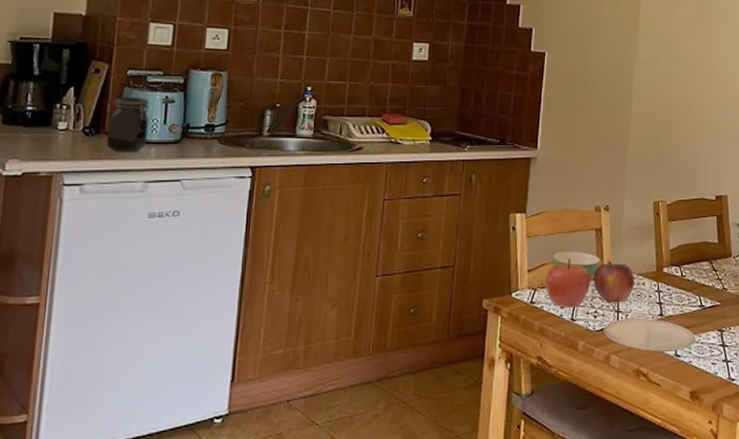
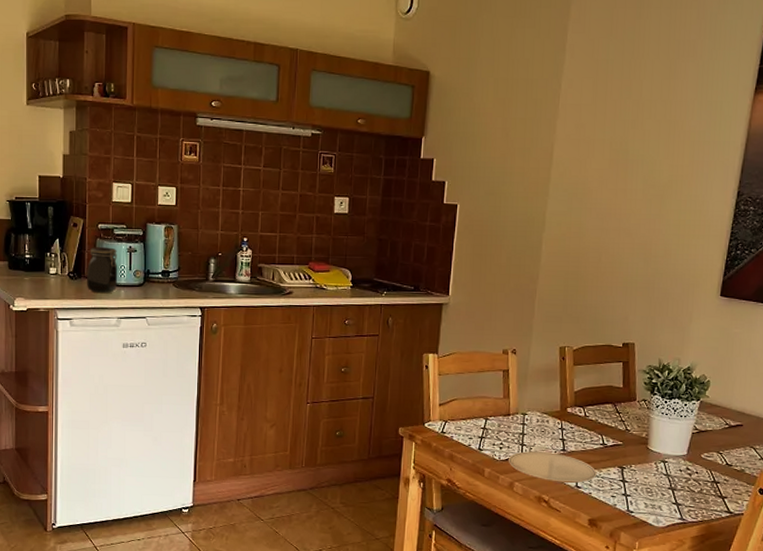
fruit: present [546,259,590,308] -> none [455,396,497,439]
bowl: present [550,251,602,278] -> none [460,388,508,414]
fruit: present [593,261,635,303] -> none [500,399,540,438]

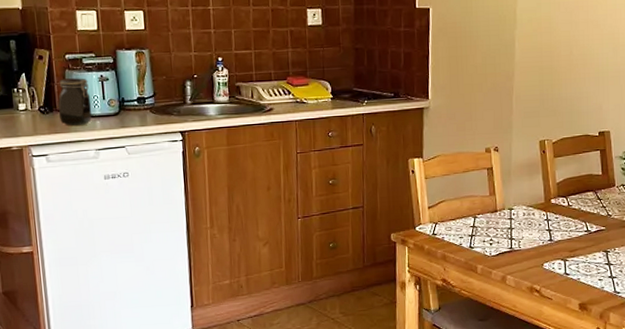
plate: present [508,451,596,484] -> none [498,243,583,272]

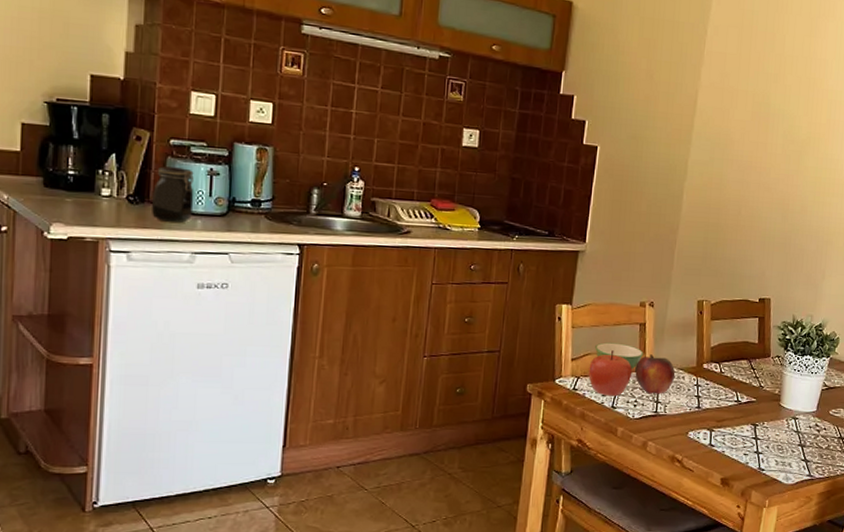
fruit: none [445,195,484,238] -> present [588,350,632,397]
bowl: none [447,188,494,212] -> present [594,342,644,370]
fruit: none [487,195,526,232] -> present [635,354,676,394]

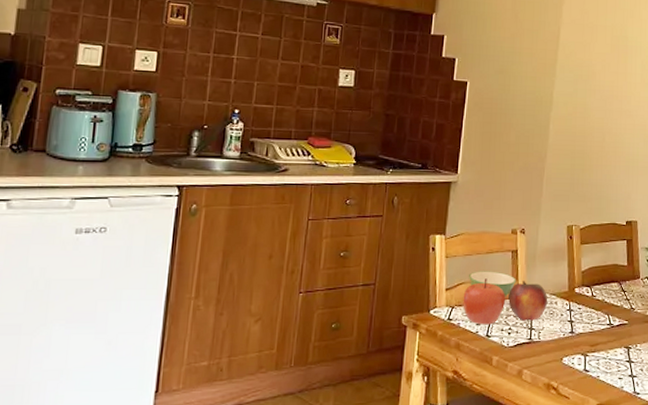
jar: present [152,166,195,224] -> none [34,115,78,170]

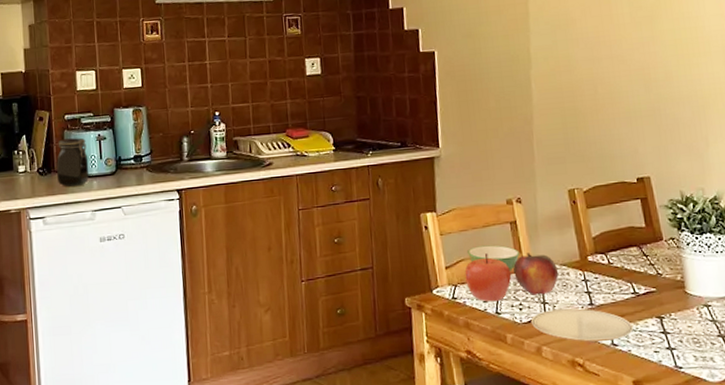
jar: none [34,115,78,170] -> present [56,137,89,188]
plate: none [516,335,604,368] -> present [530,308,633,343]

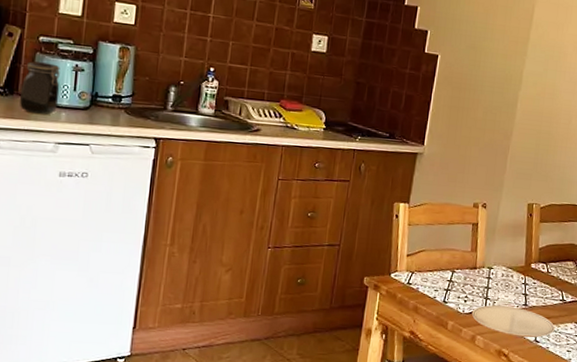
fruit: present [464,253,511,302] -> none [422,248,464,292]
bowl: present [466,245,520,272] -> none [429,240,476,267]
fruit: present [513,253,559,295] -> none [466,253,505,291]

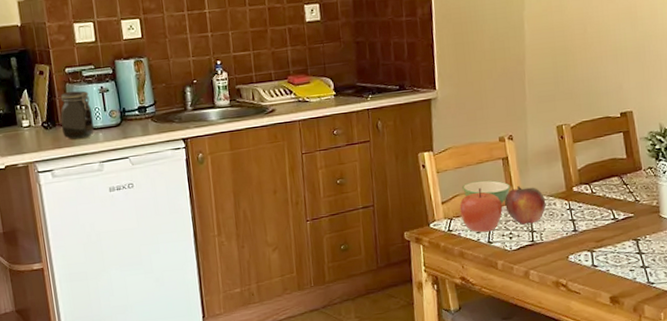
fruit: none [422,248,464,292] -> present [459,188,502,233]
bowl: none [429,240,476,267] -> present [461,180,511,204]
fruit: none [466,253,505,291] -> present [505,186,546,225]
plate: present [471,305,555,338] -> none [519,234,612,265]

